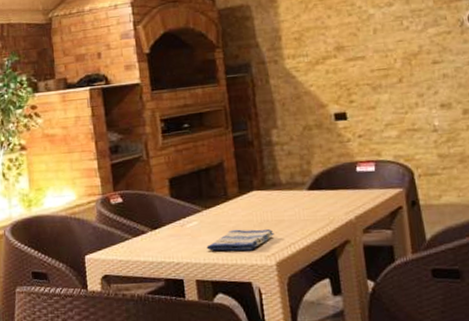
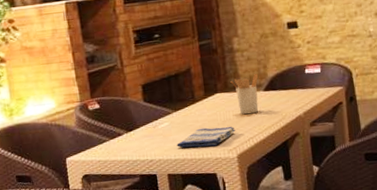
utensil holder: none [268,169,302,217] -> present [230,73,259,115]

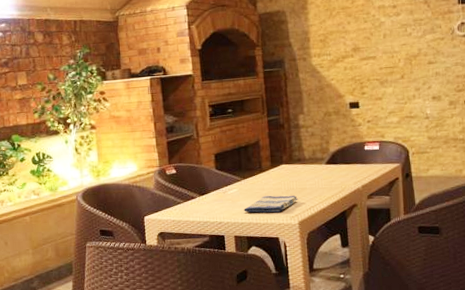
utensil holder: present [230,73,259,115] -> none [295,147,321,185]

